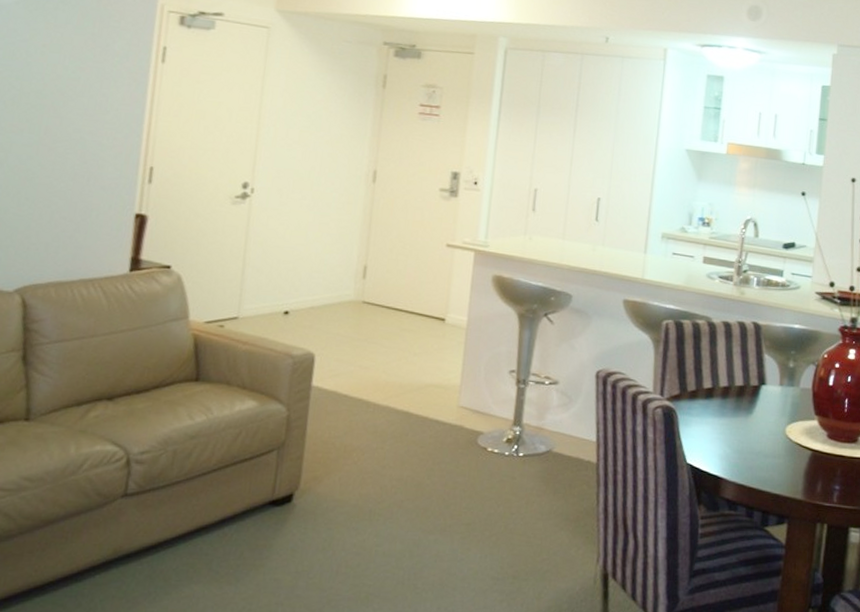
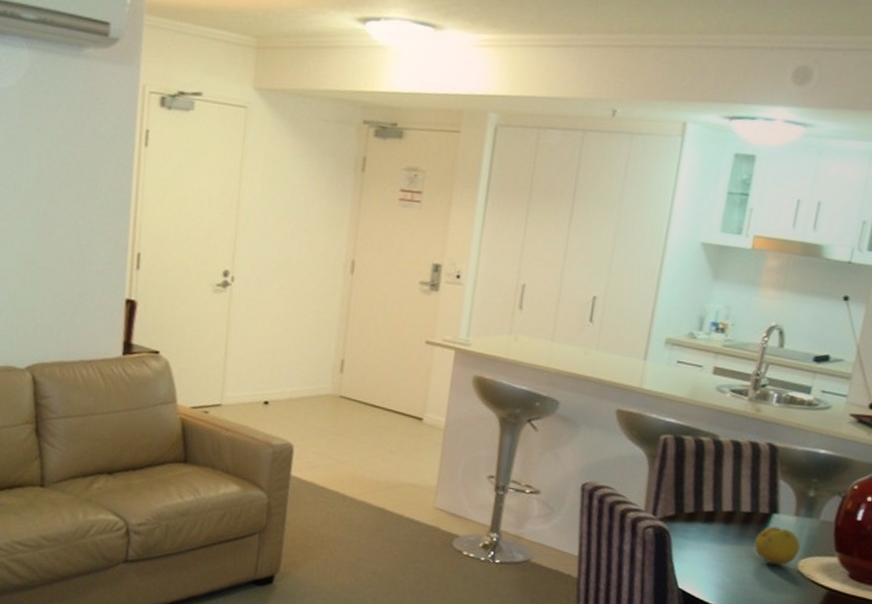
fruit: none [748,397,787,433] -> present [754,526,801,566]

